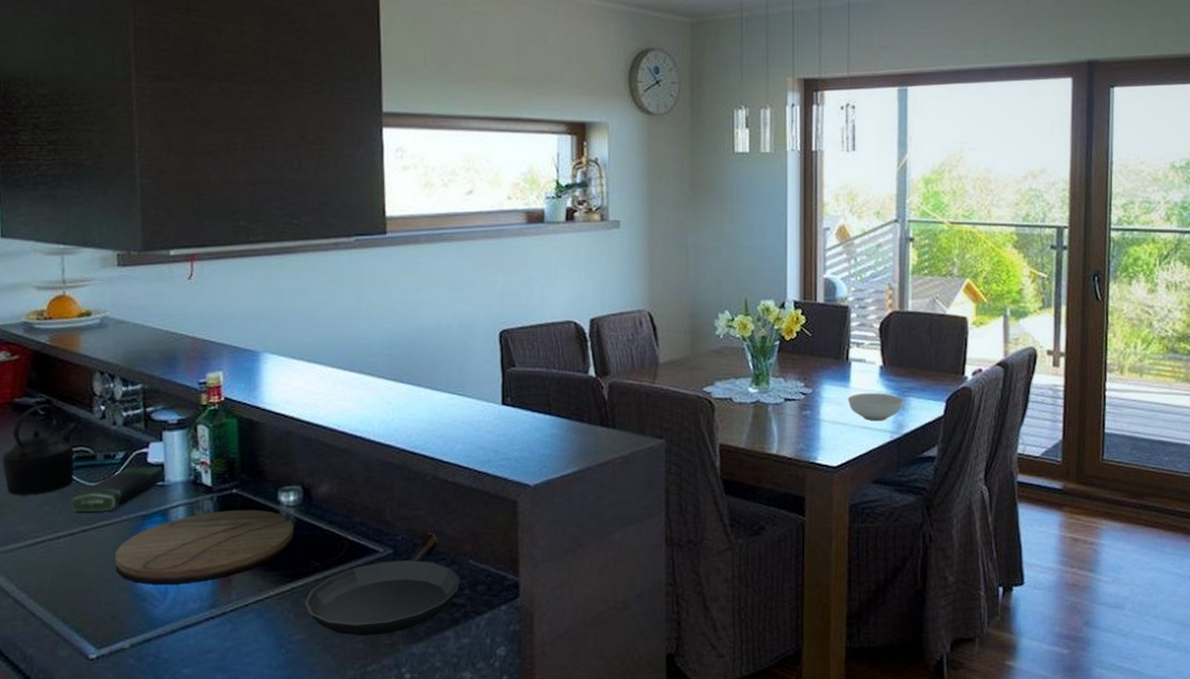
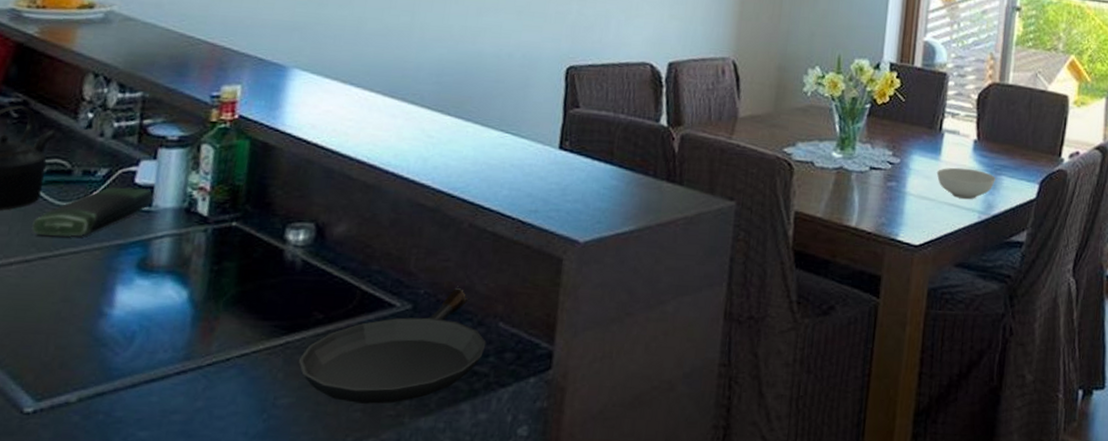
cutting board: present [115,509,295,585] -> none [74,245,300,330]

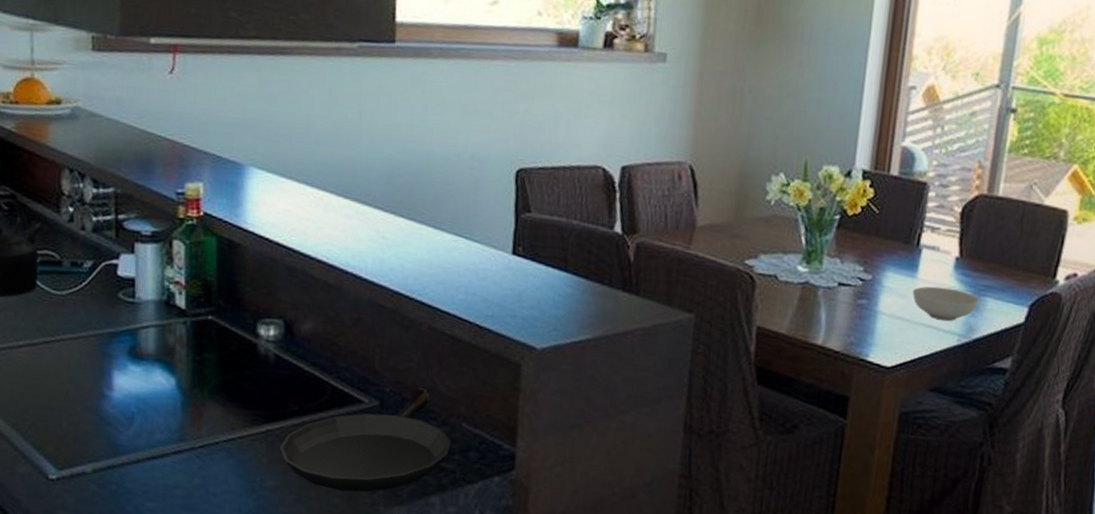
mobile phone: present [32,187,153,238] -> none [34,279,135,324]

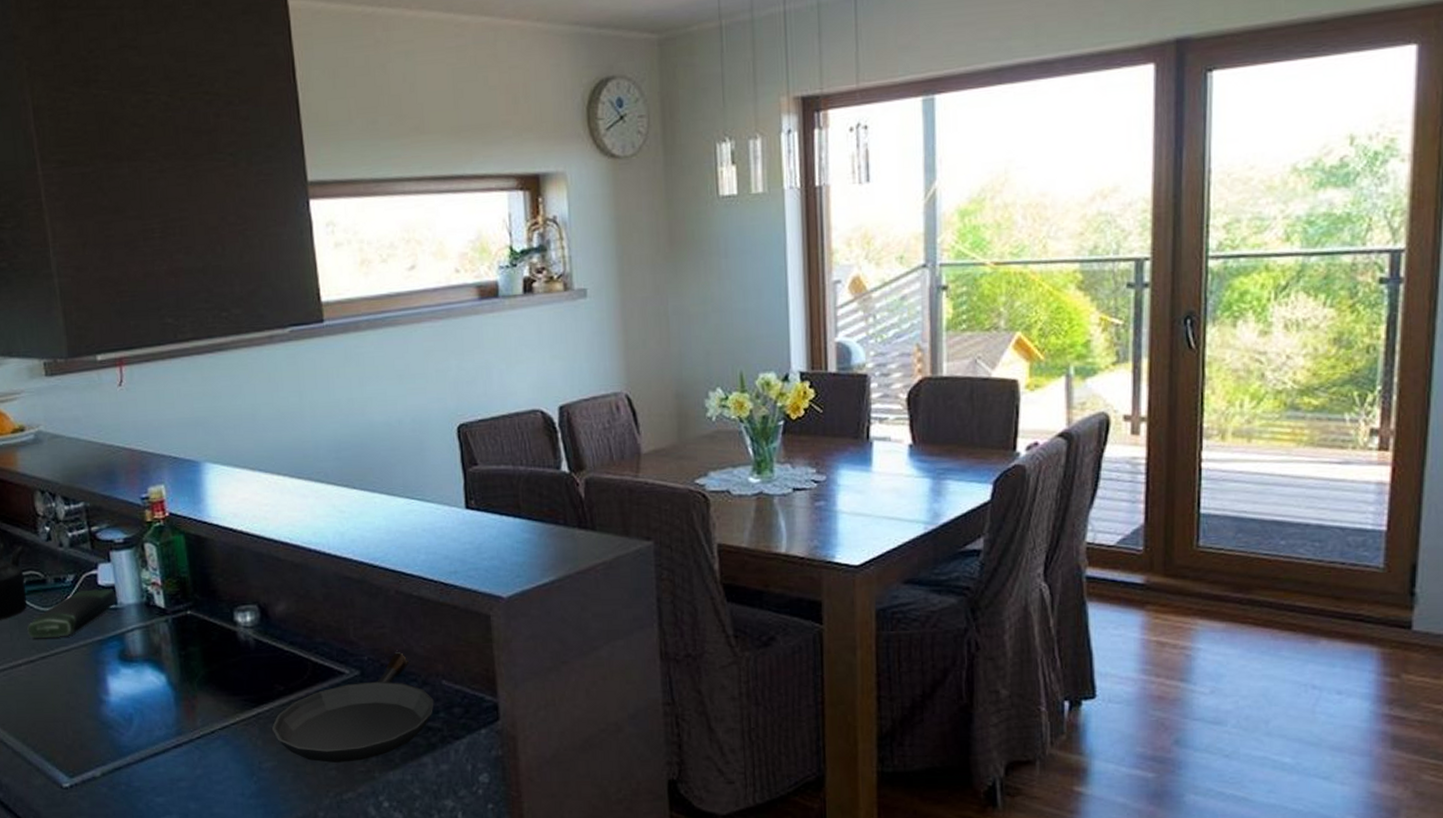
mobile phone: none [34,279,135,324] -> present [27,589,117,639]
bowl: present [912,286,979,321] -> none [869,476,940,510]

